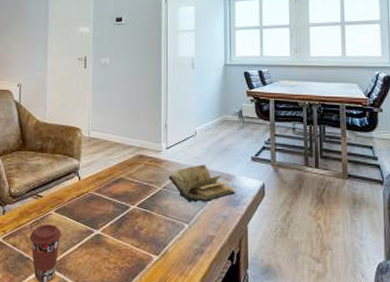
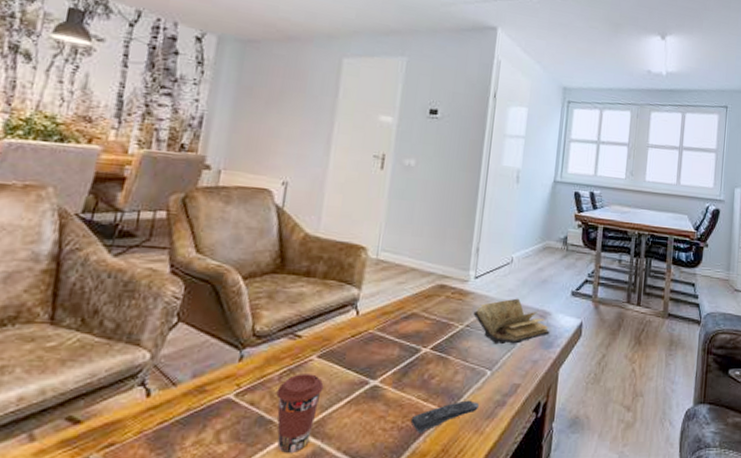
remote control: none [128,248,182,273] -> present [410,400,480,433]

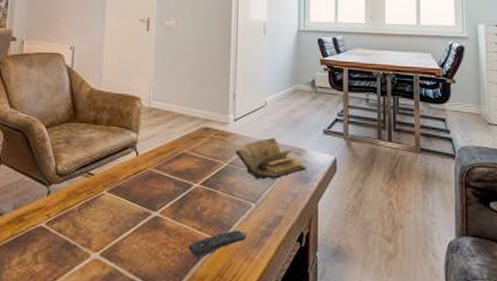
coffee cup: present [276,374,324,453] -> none [77,206,115,273]

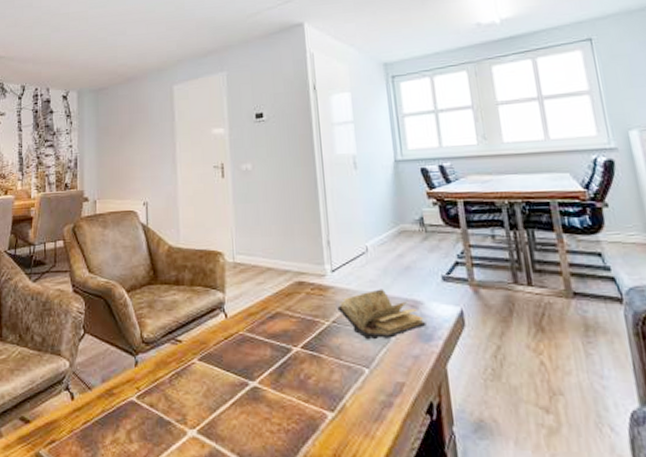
remote control: present [188,230,248,259] -> none [295,401,364,436]

